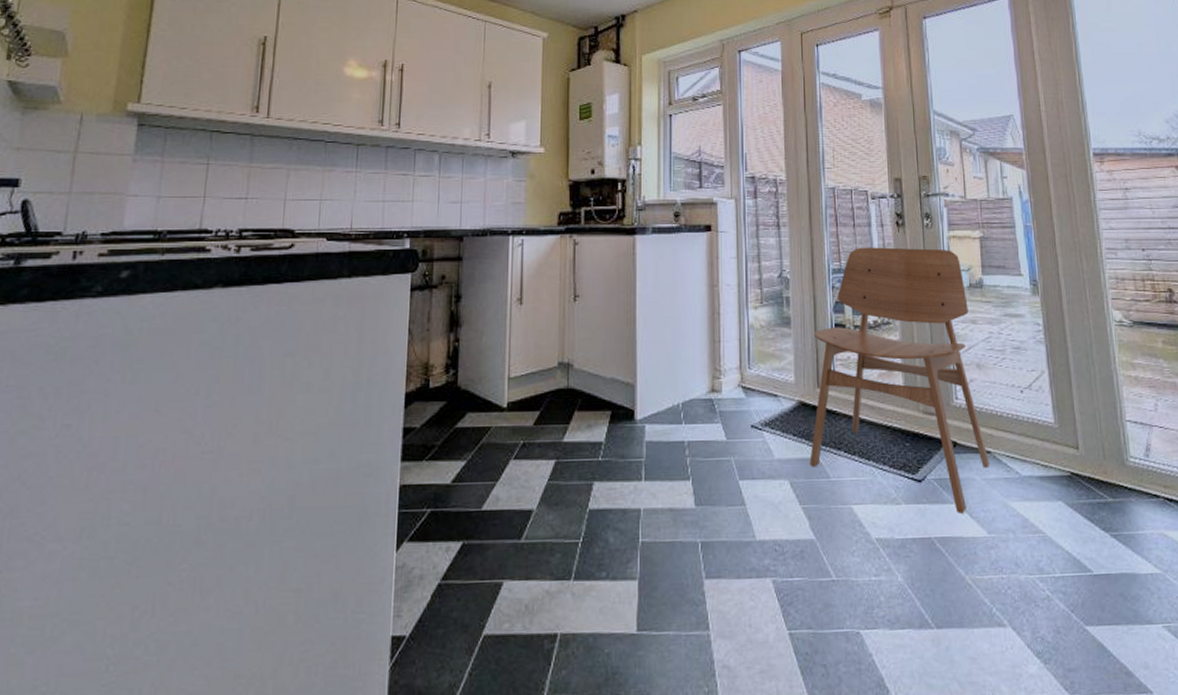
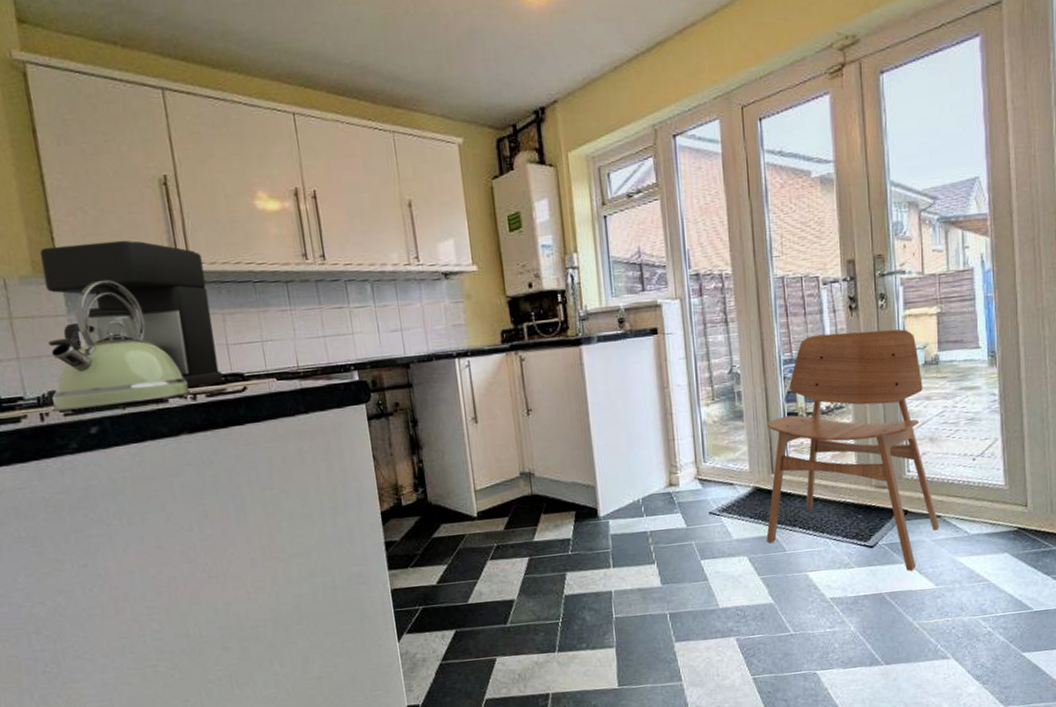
coffee maker: none [85,89,281,242] -> present [39,240,224,404]
kettle: none [87,125,237,251] -> present [48,279,192,412]

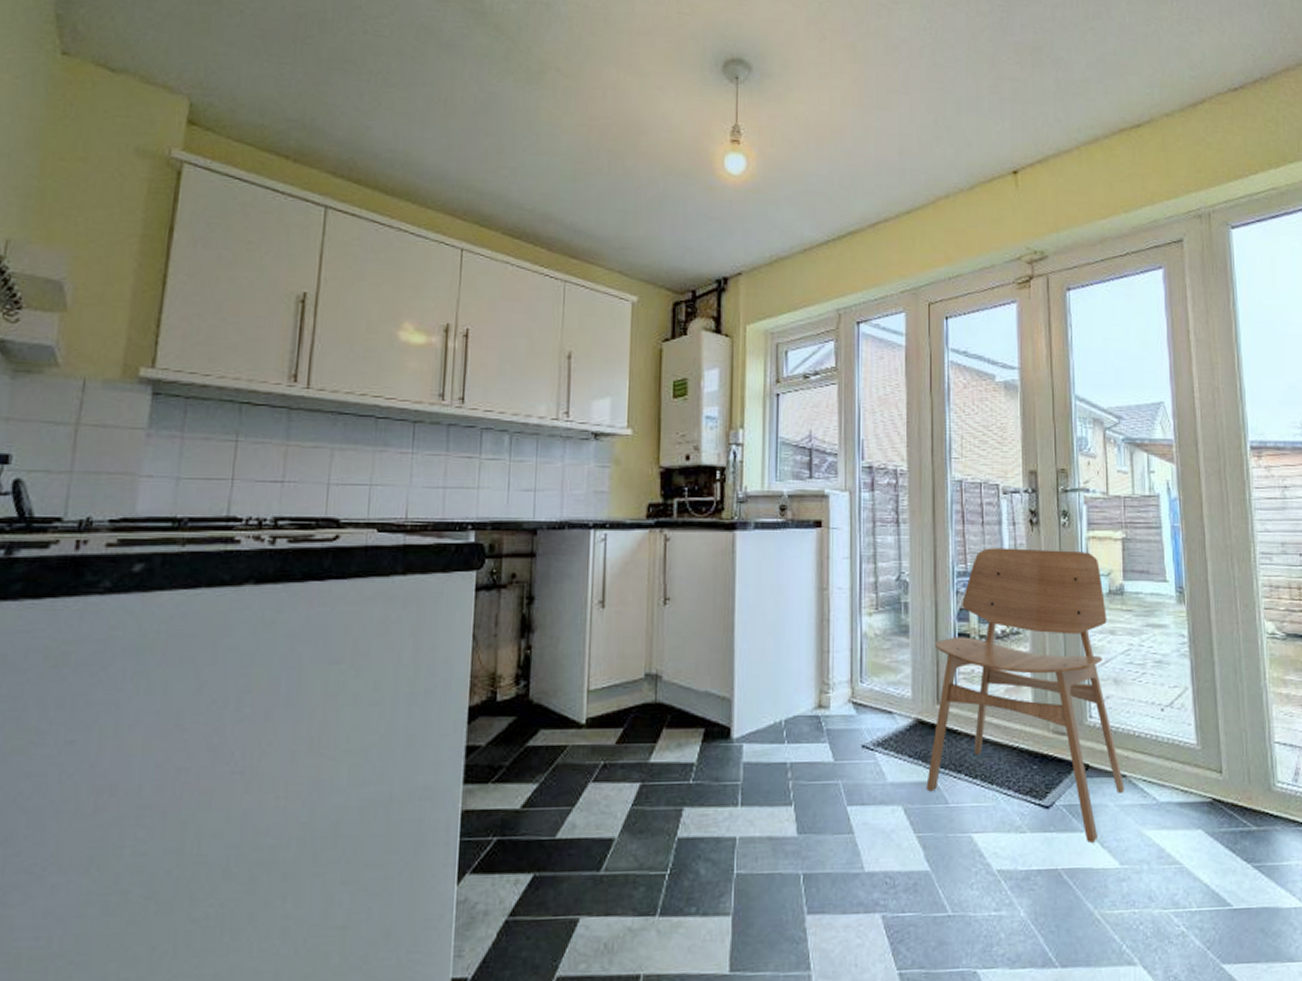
coffee maker: present [39,240,224,404] -> none [90,351,323,530]
kettle: present [48,279,192,412] -> none [93,394,272,541]

